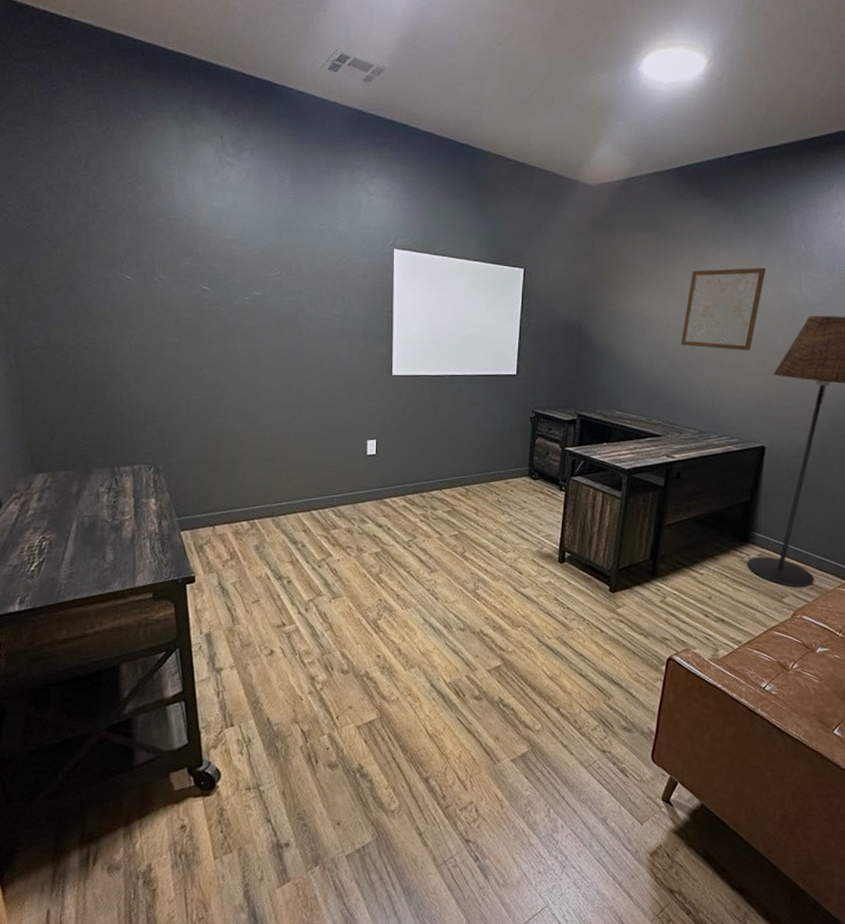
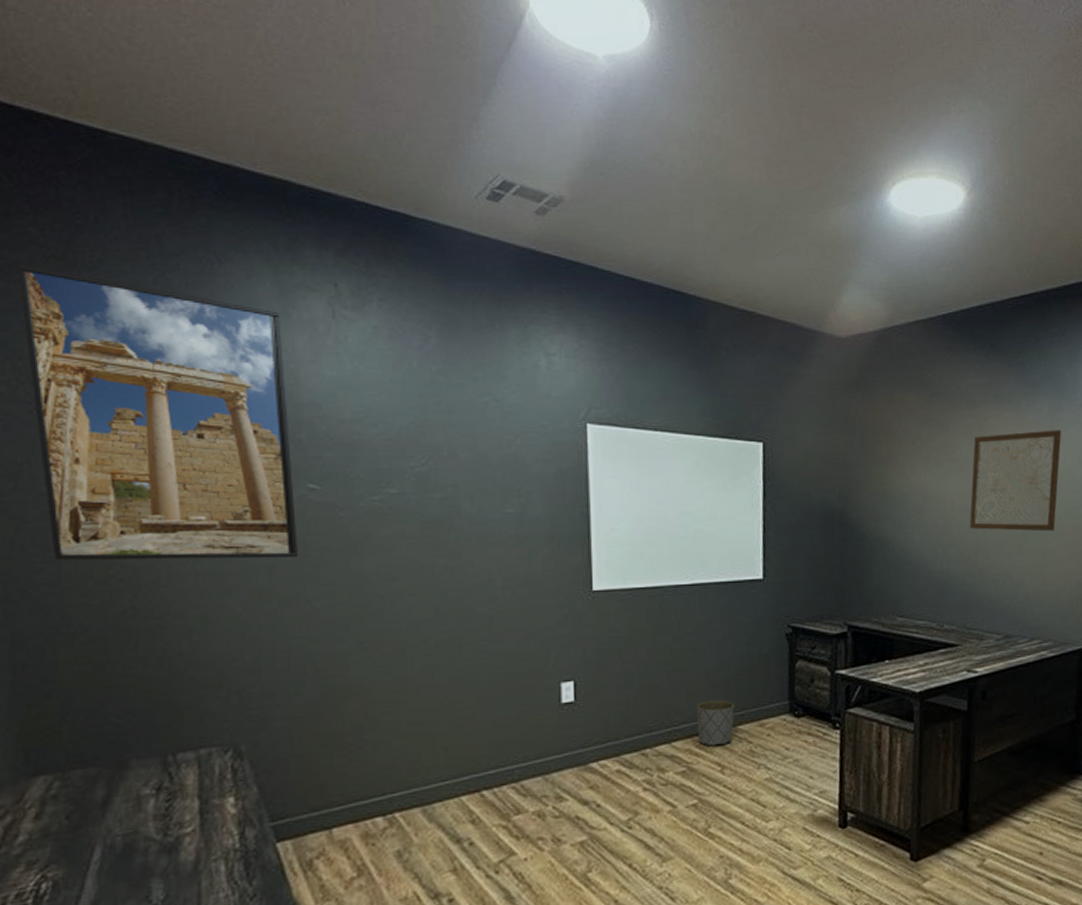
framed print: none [17,119,196,339] -> present [17,263,299,561]
planter: none [461,461,489,495] -> present [696,699,735,747]

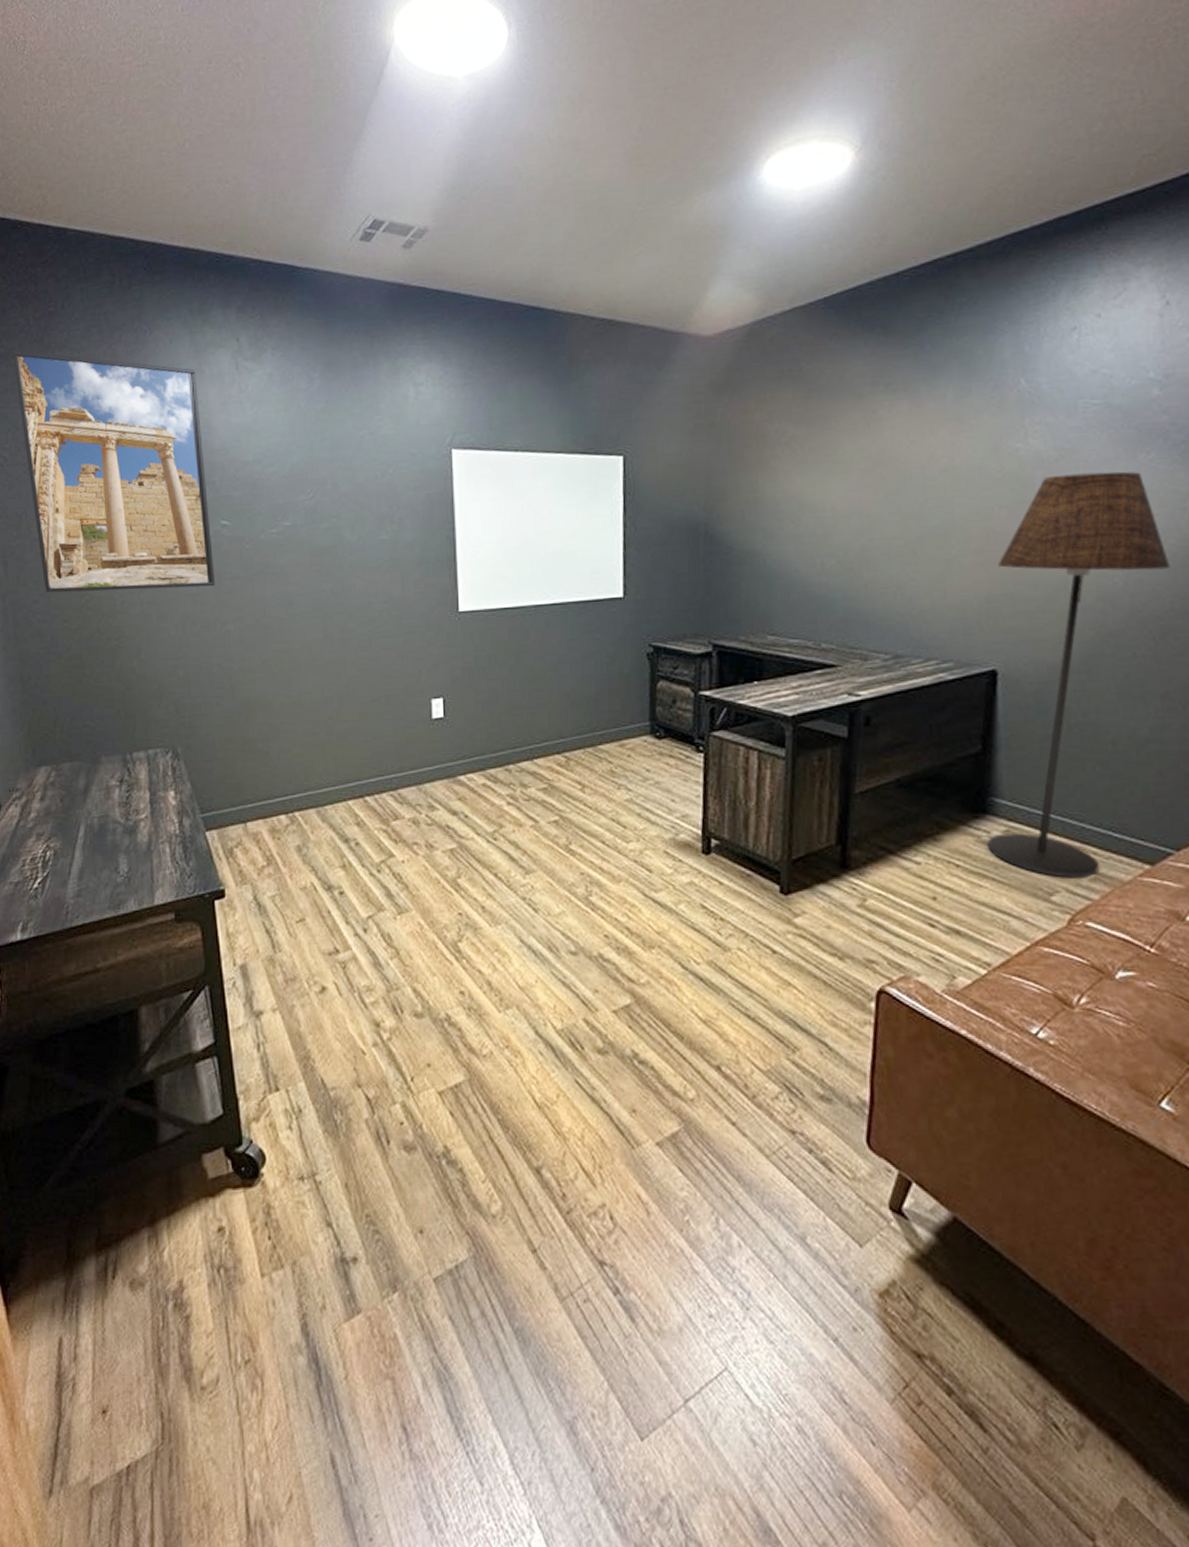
planter: present [696,699,735,747] -> none [557,719,595,765]
wall art: present [969,430,1062,532] -> none [853,417,970,537]

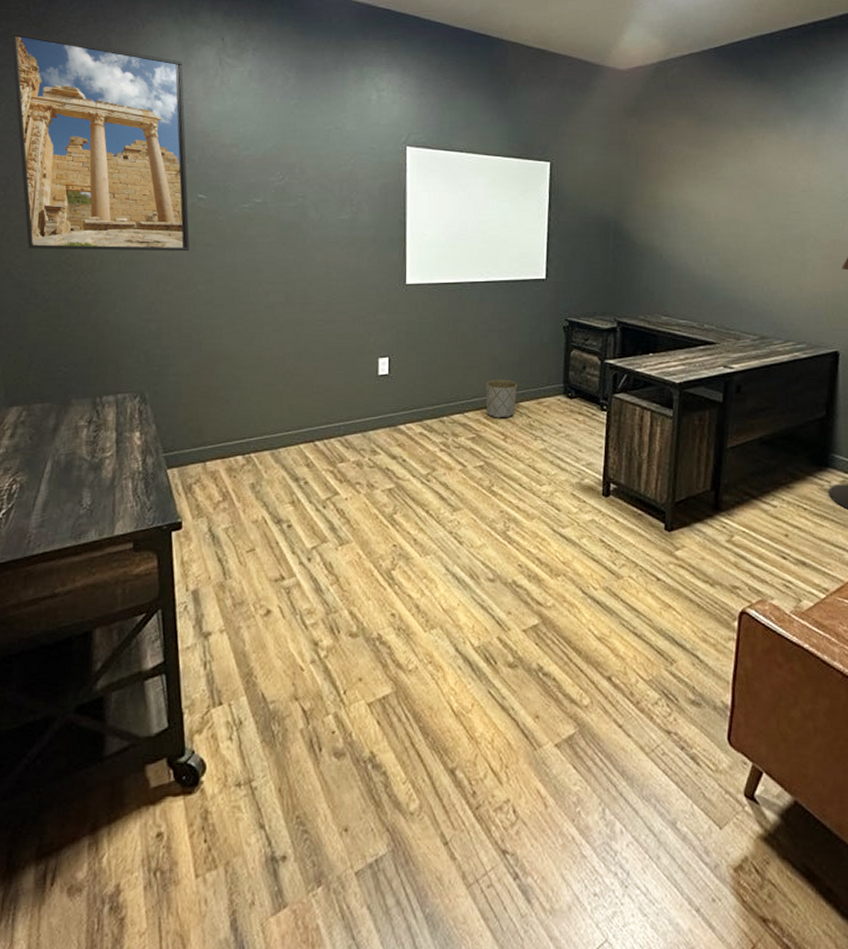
planter: none [557,719,595,765] -> present [486,379,518,418]

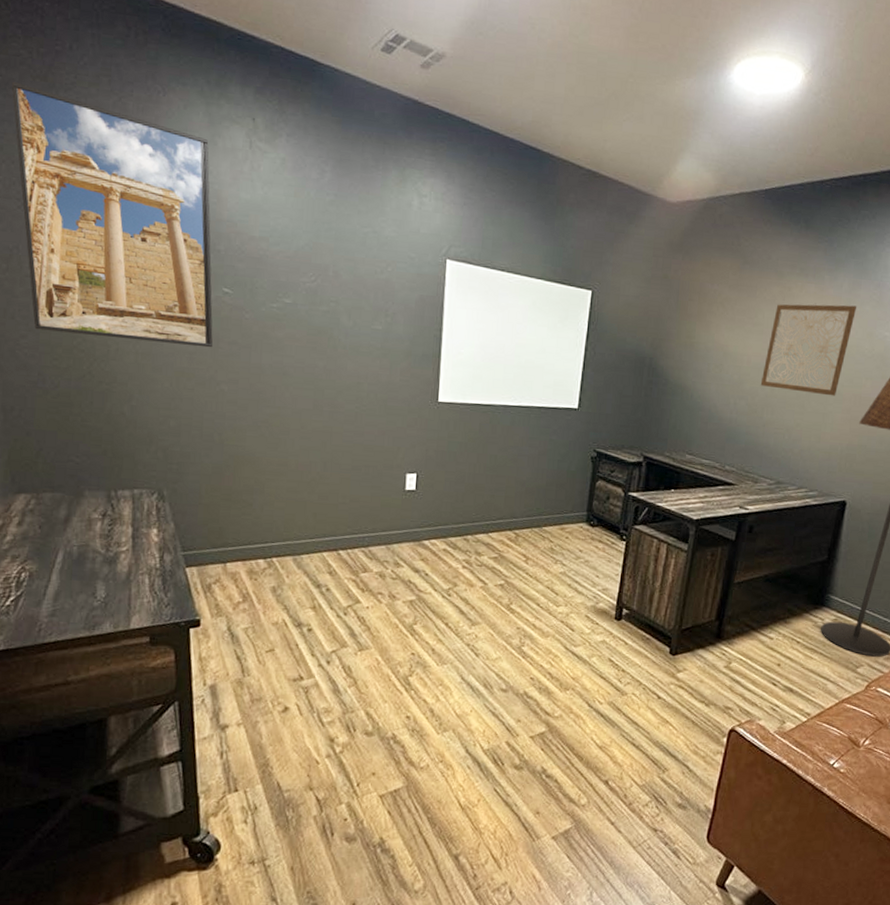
planter: present [486,379,518,418] -> none [510,503,543,541]
wall art: none [731,150,823,243] -> present [760,303,856,396]

